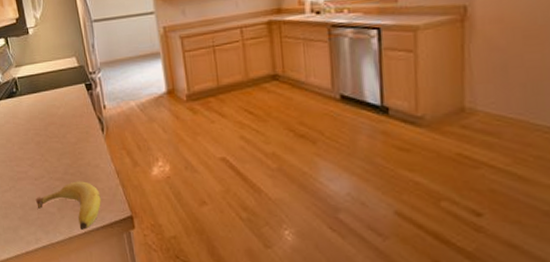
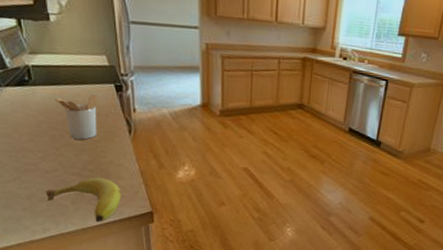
utensil holder: none [38,95,74,143] -> present [55,93,99,140]

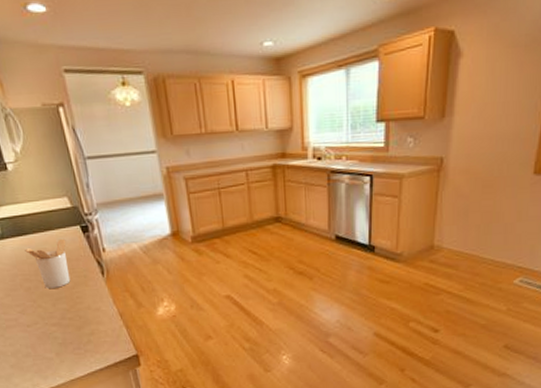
fruit: present [45,177,121,222] -> none [29,325,104,372]

